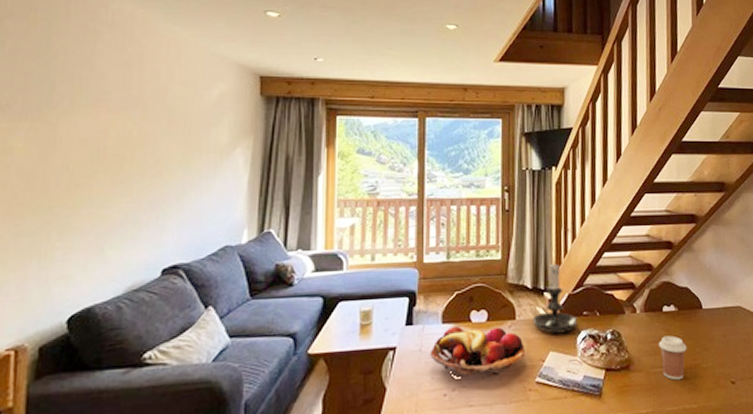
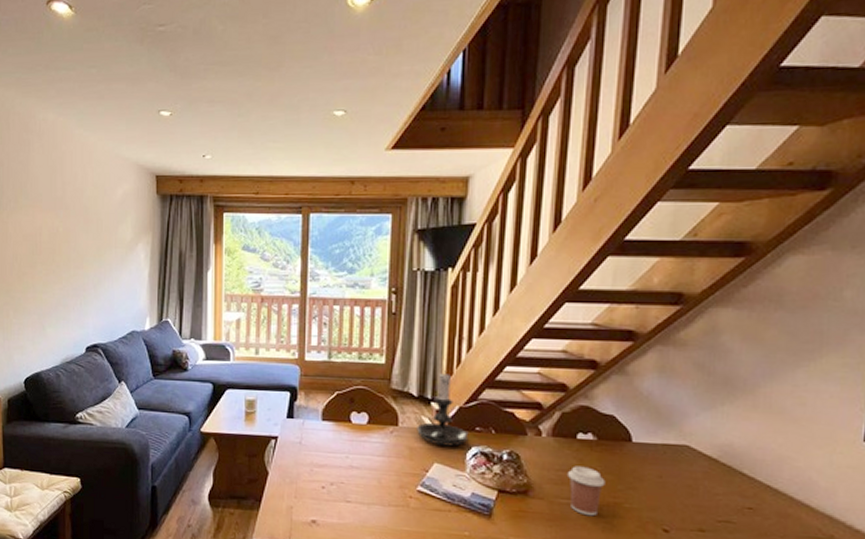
fruit basket: present [430,325,525,378] -> none [310,424,407,478]

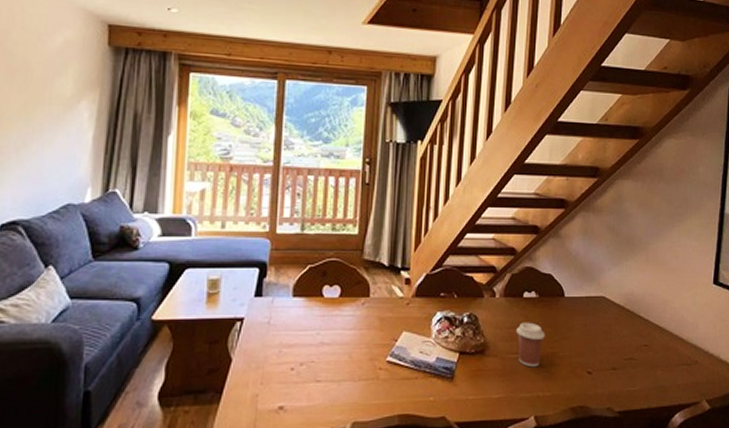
candle holder: present [417,370,469,447] -> none [387,239,434,314]

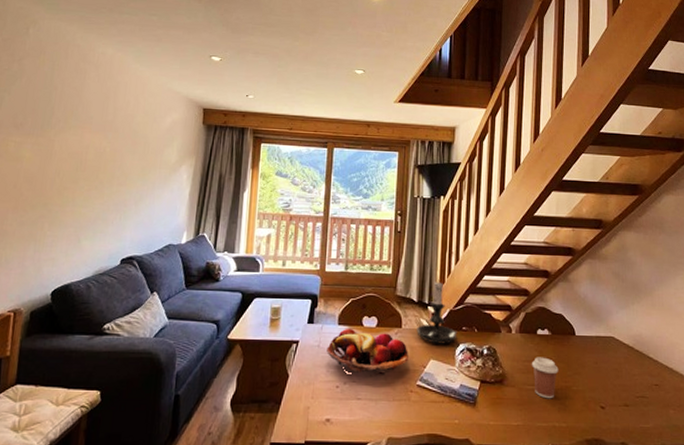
fruit basket: none [279,300,377,354] -> present [327,328,408,376]
candle holder: none [387,239,434,314] -> present [417,279,457,344]

